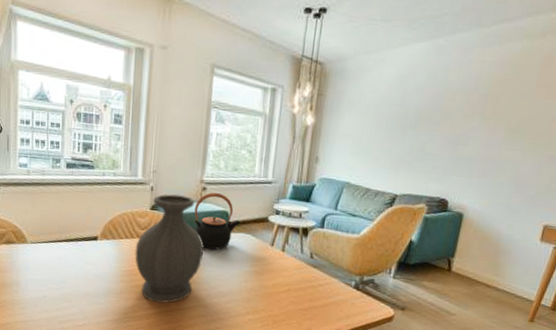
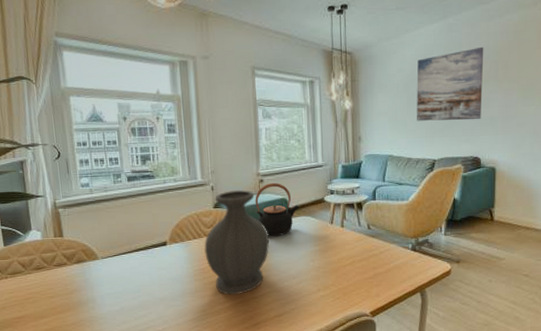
wall art: none [383,75,475,158] -> present [416,46,484,121]

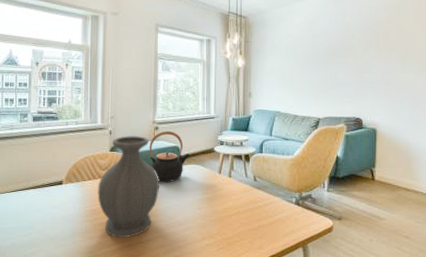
wall art: present [416,46,484,121] -> none [303,18,366,84]

